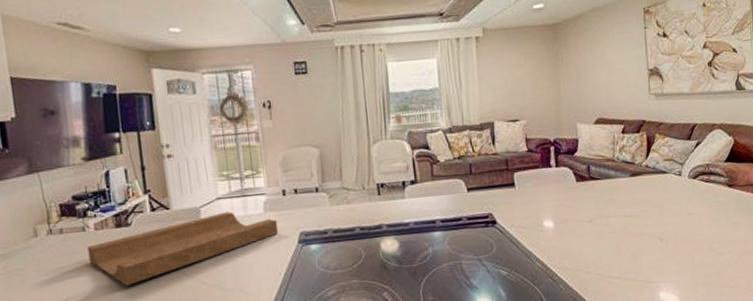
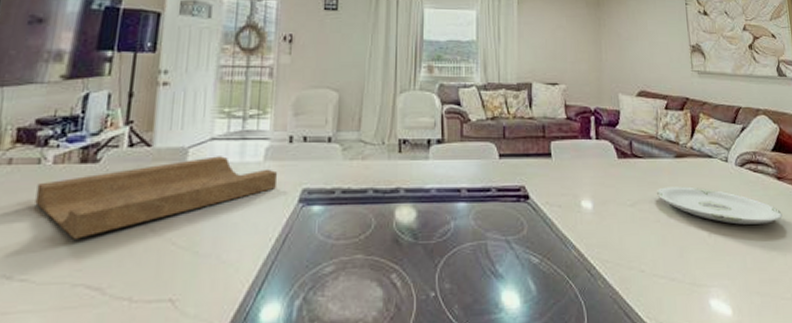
plate: none [612,200,731,229] -> present [656,186,783,225]

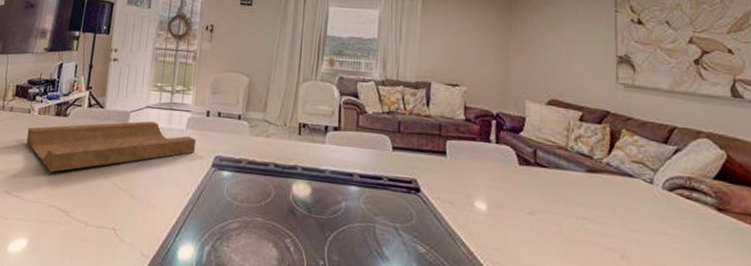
plate: present [656,186,783,225] -> none [560,200,720,257]

